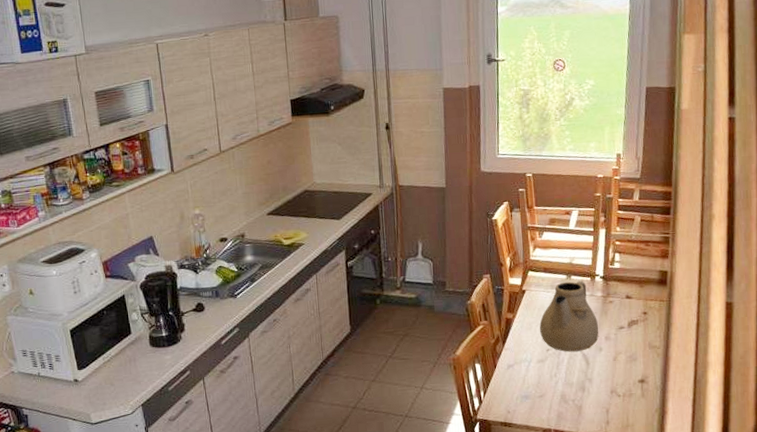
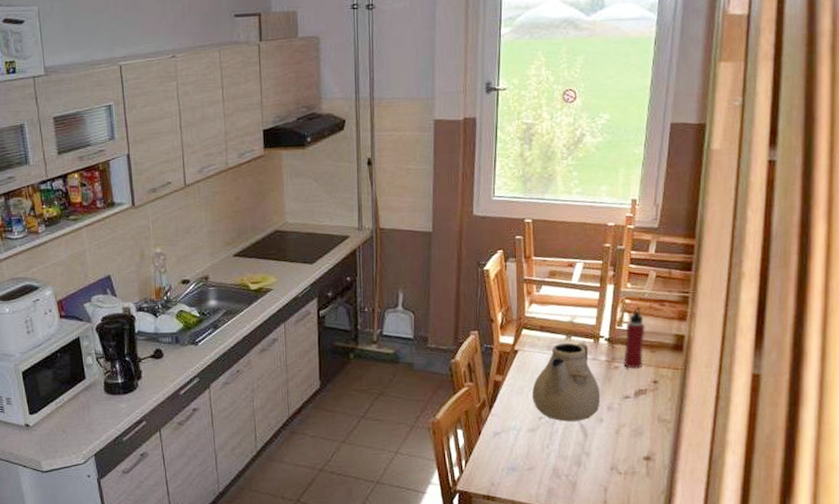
water bottle: none [617,247,634,303] -> present [623,306,645,369]

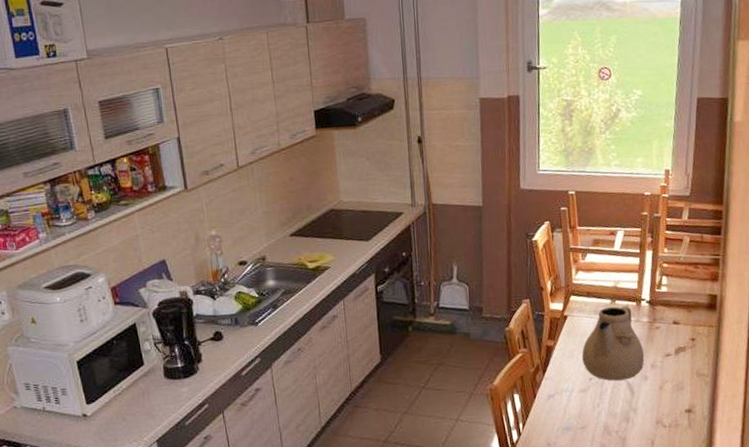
water bottle: present [623,306,645,369] -> none [663,270,682,328]

